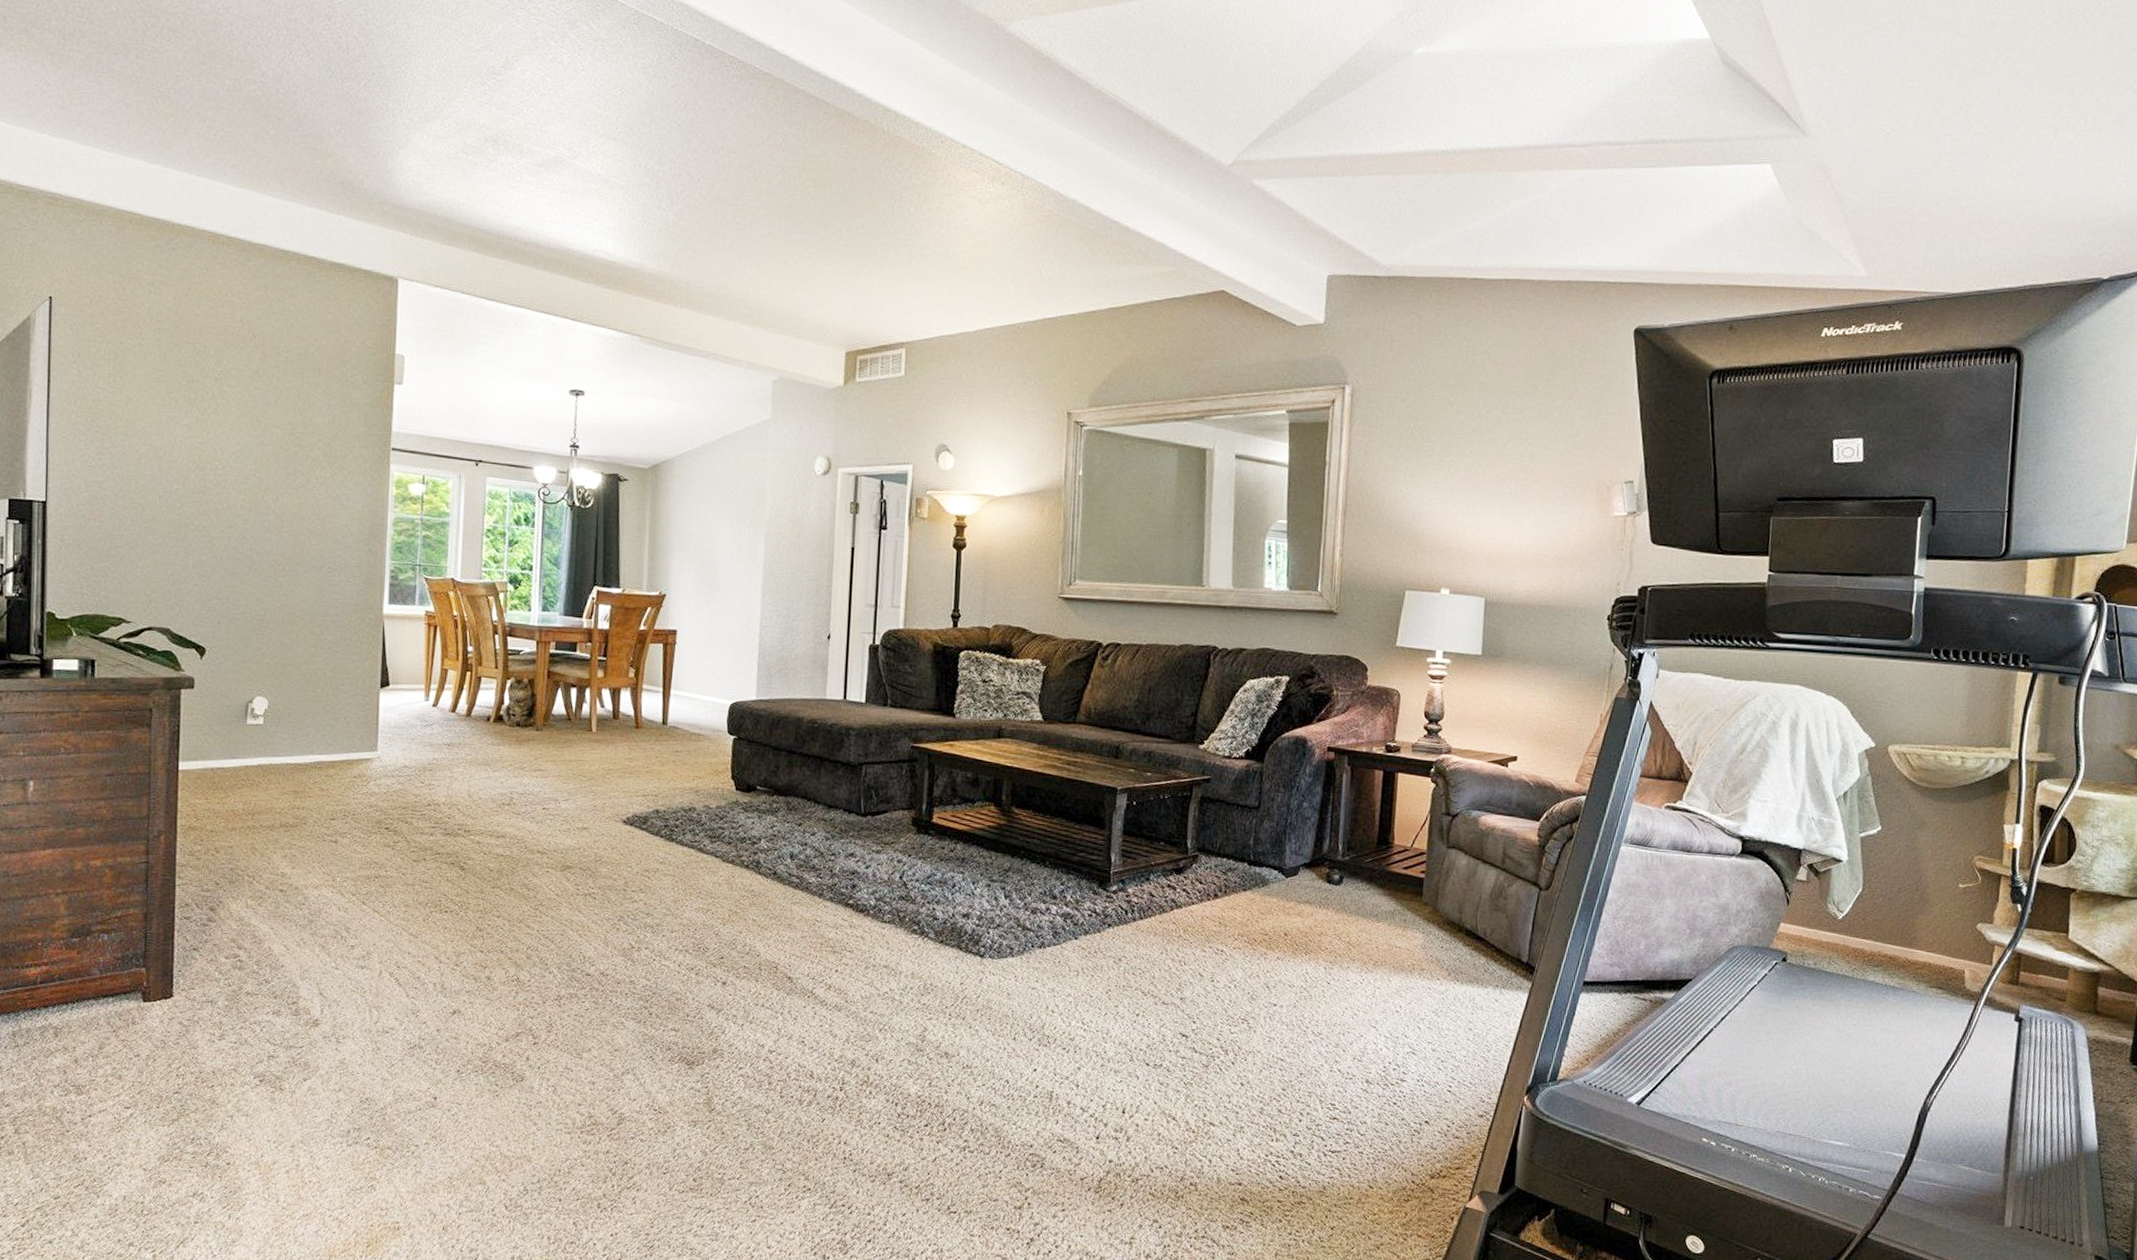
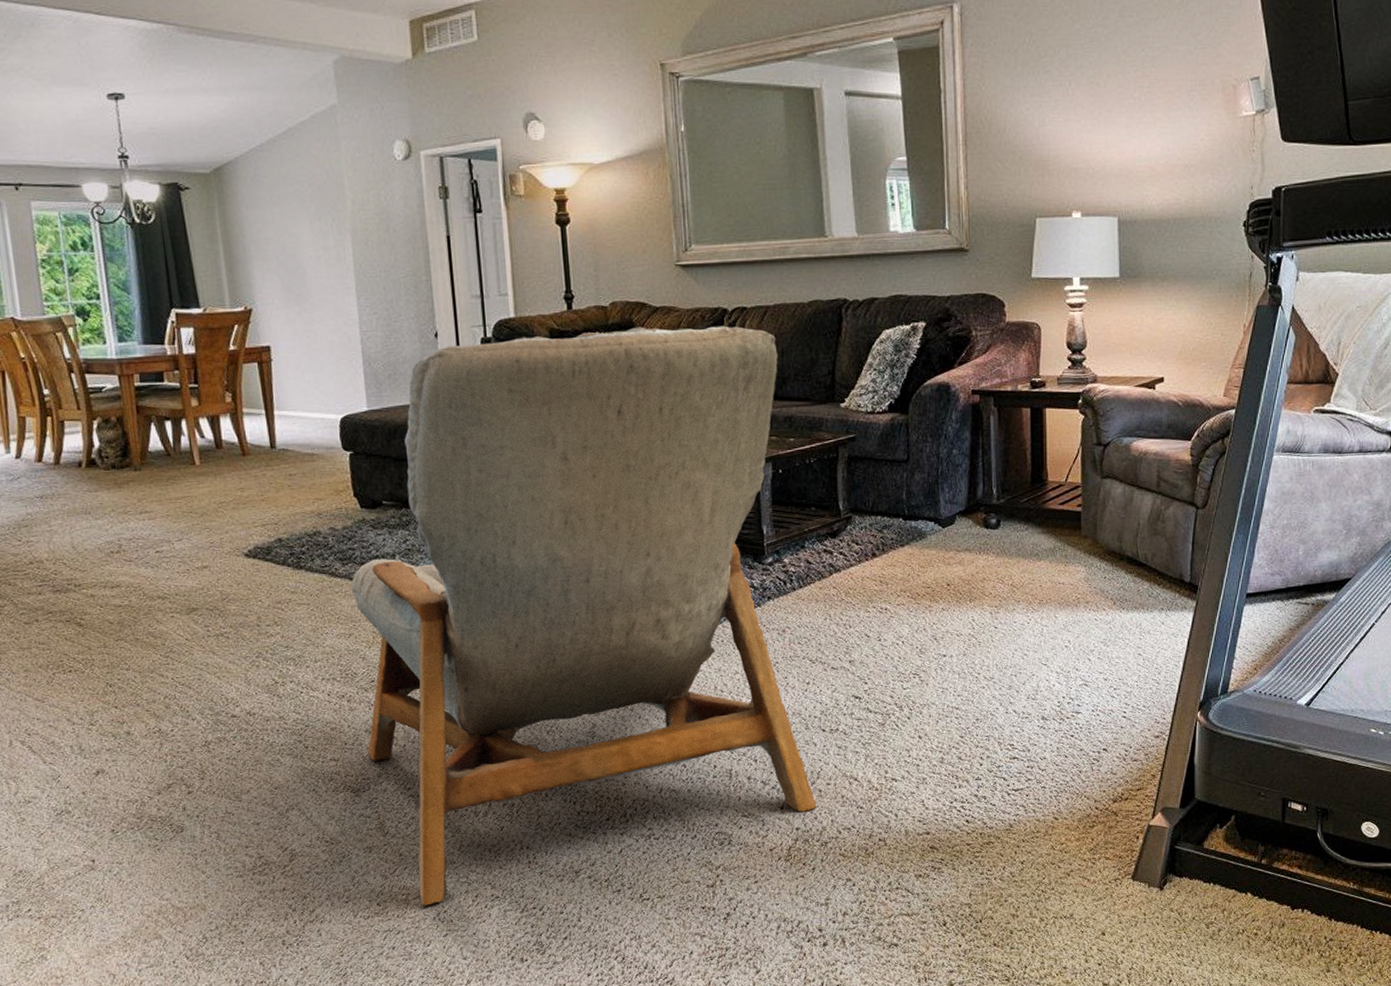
armchair: none [707,648,1145,1188] -> present [351,326,817,906]

